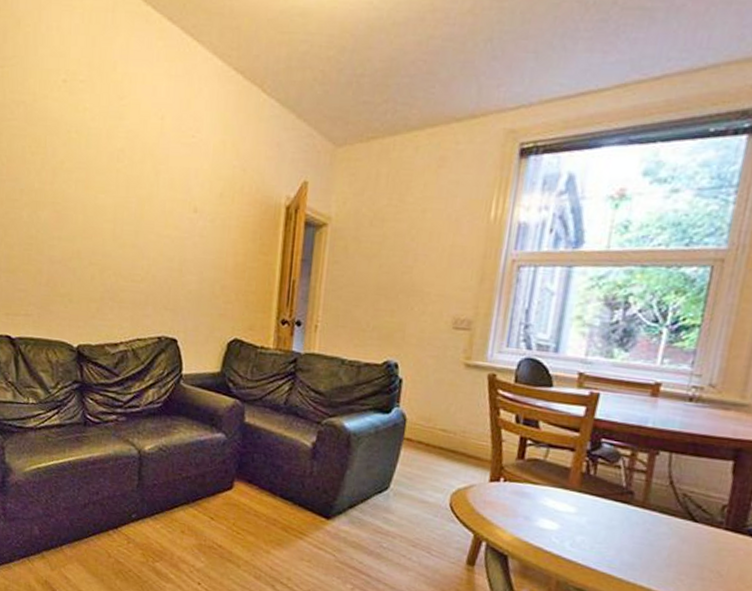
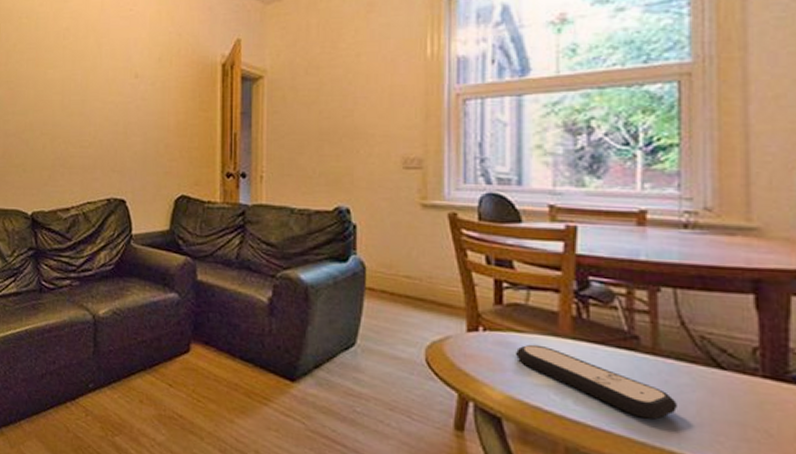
remote control: none [527,494,655,561] -> present [515,344,679,420]

